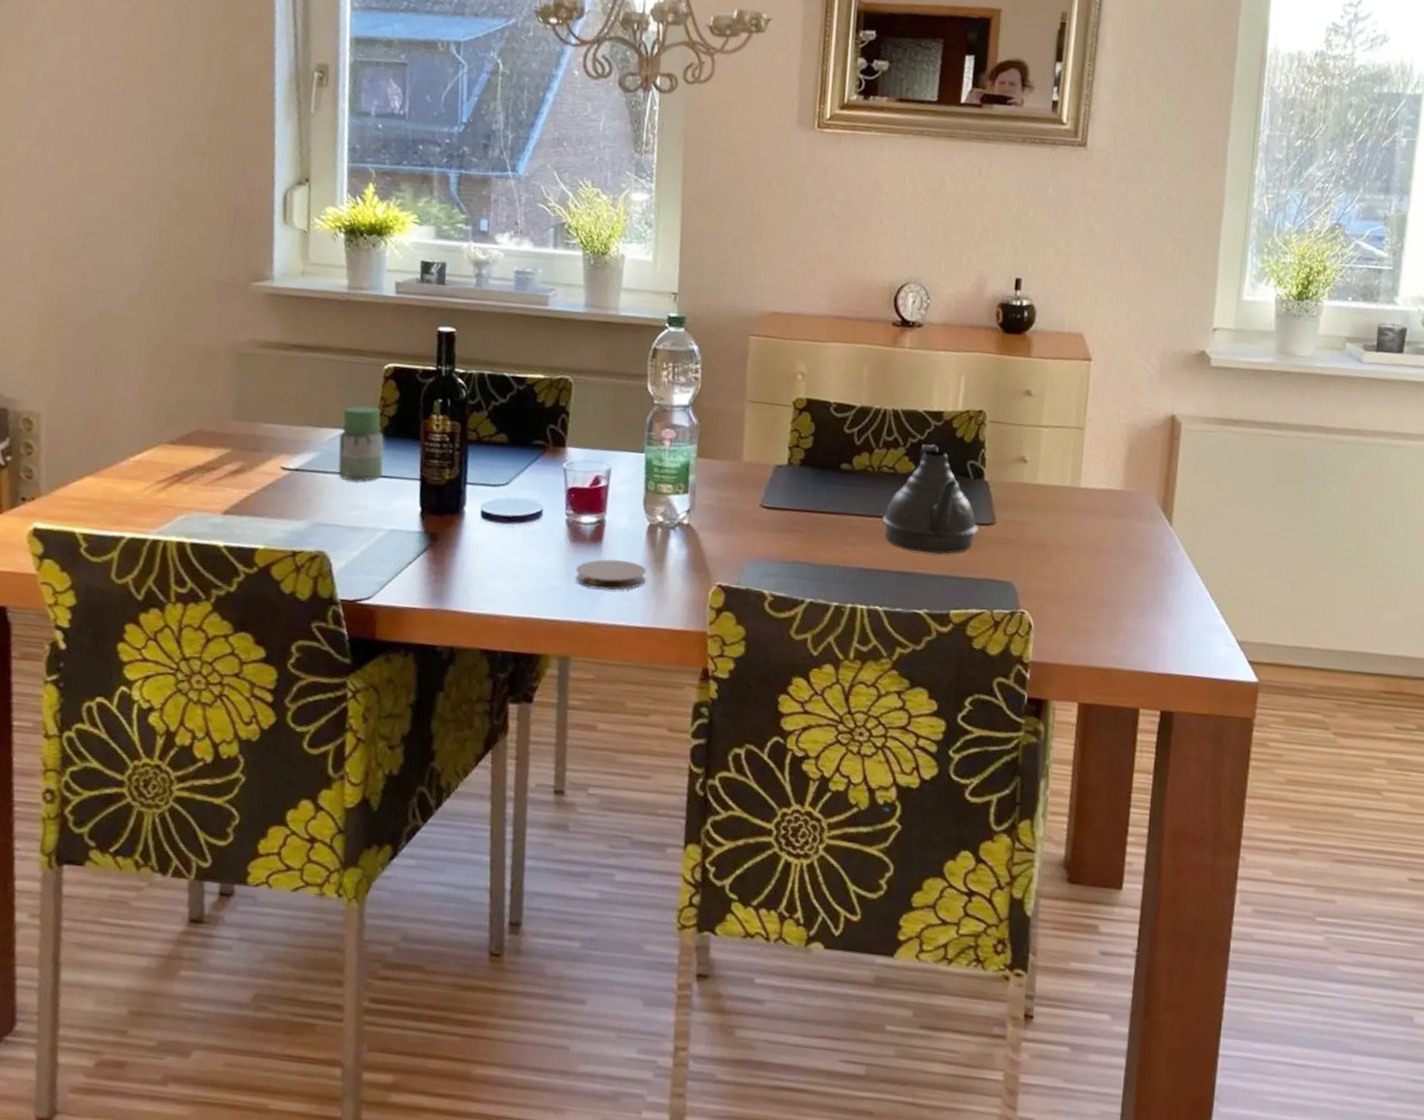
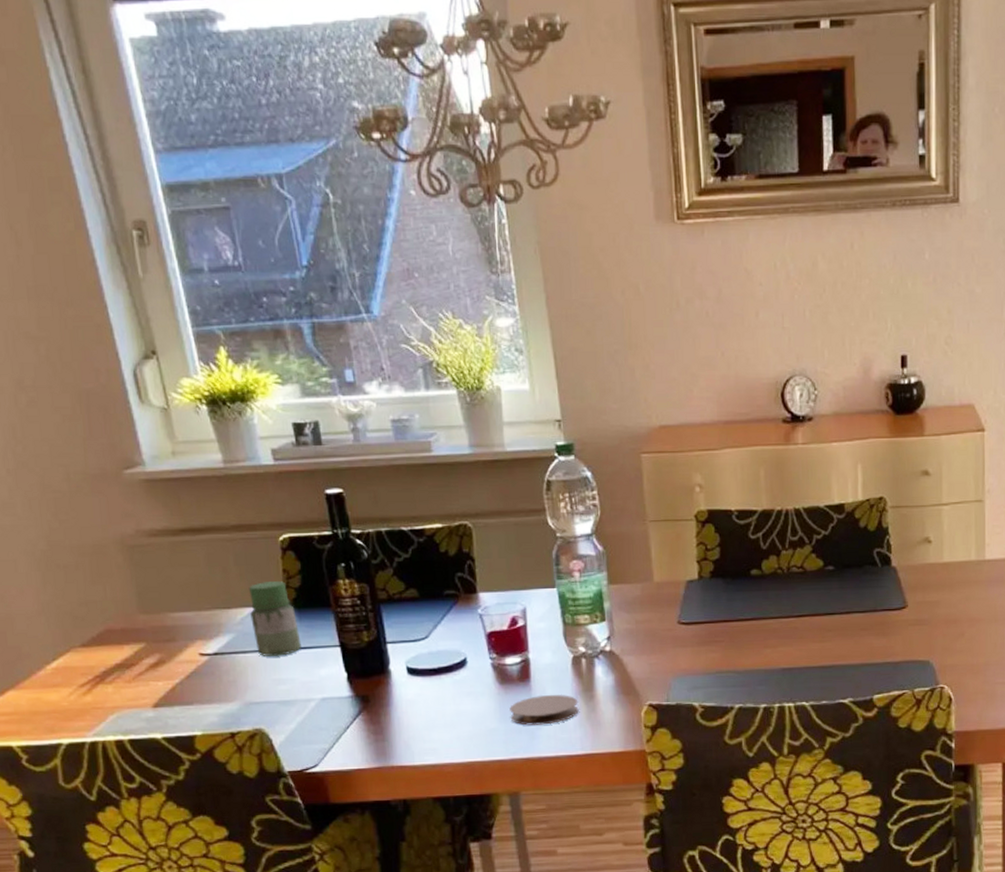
teapot: present [881,444,979,555] -> none [797,538,891,645]

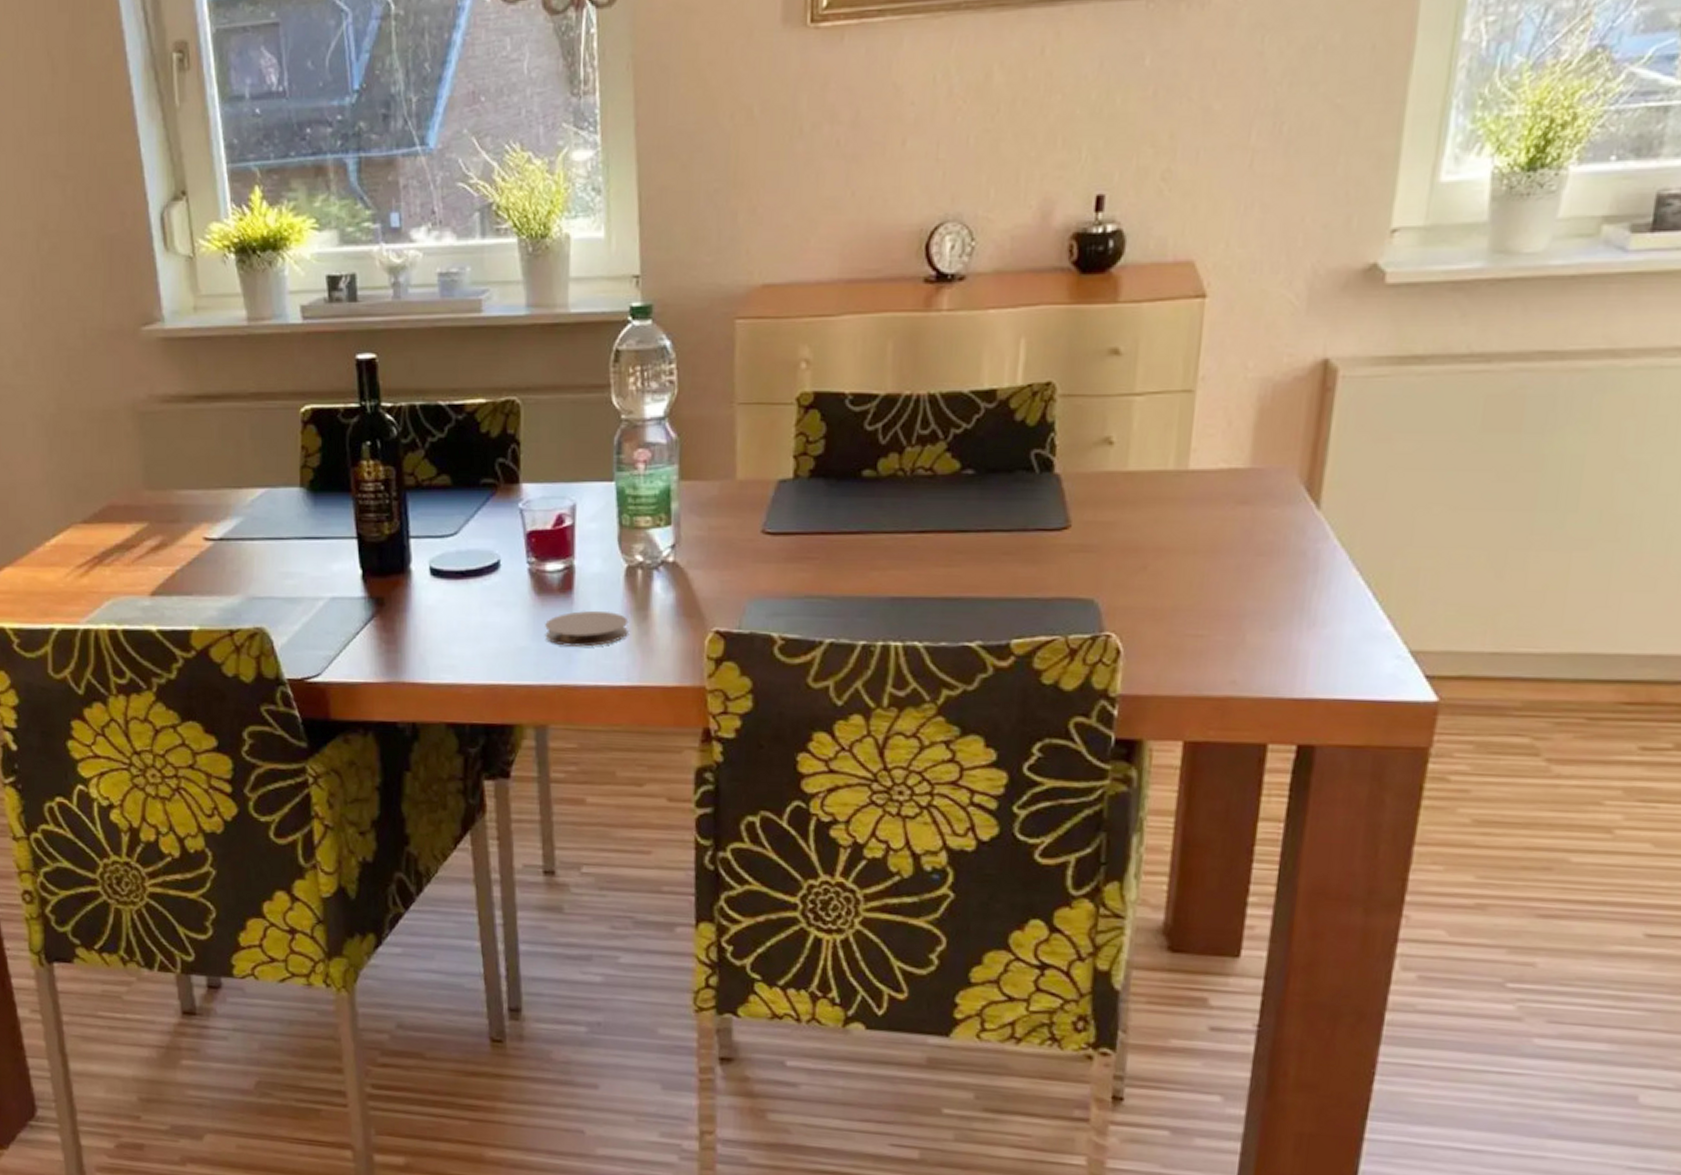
jar: present [248,581,301,657] -> none [262,459,314,547]

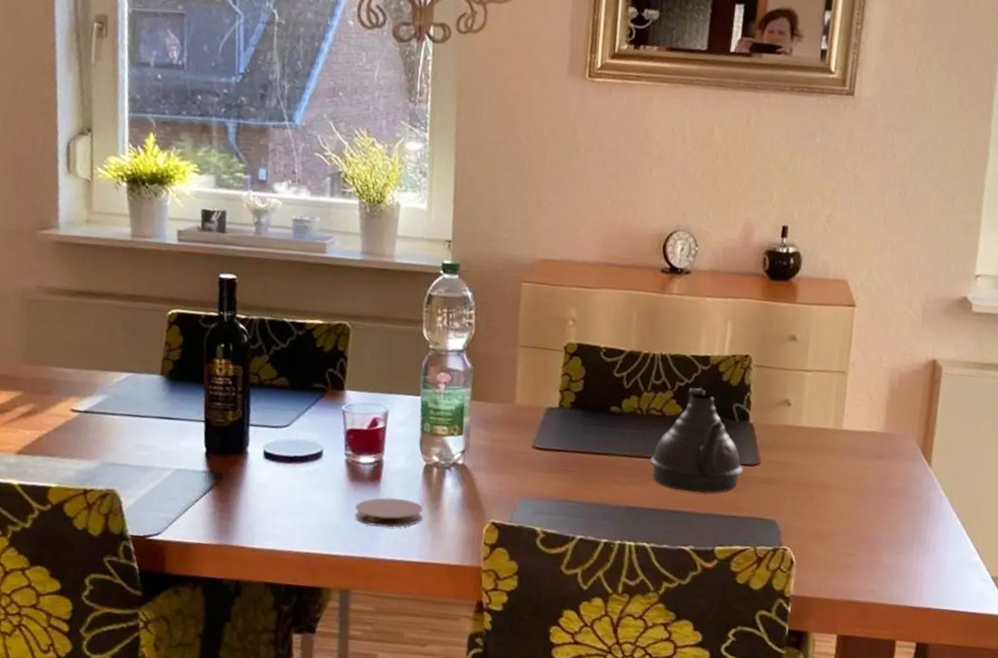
teapot: none [918,433,1047,573] -> present [649,388,743,494]

